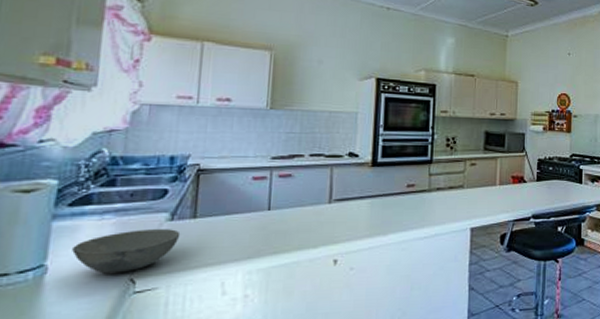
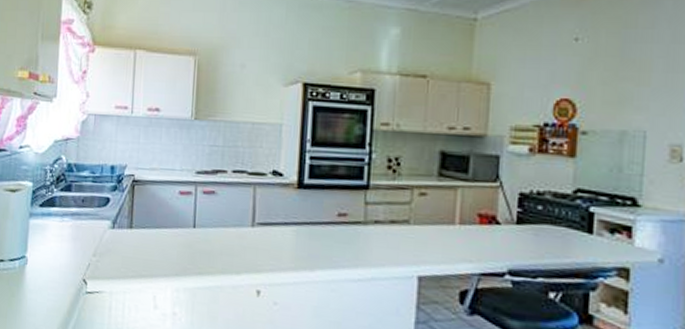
bowl: present [72,229,181,274] -> none [43,234,120,273]

